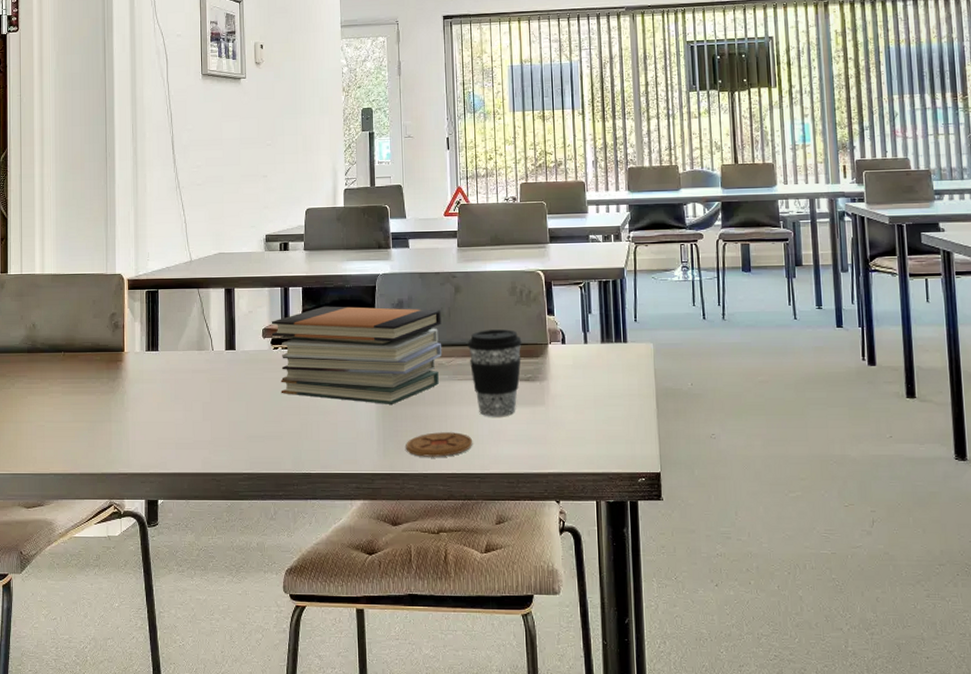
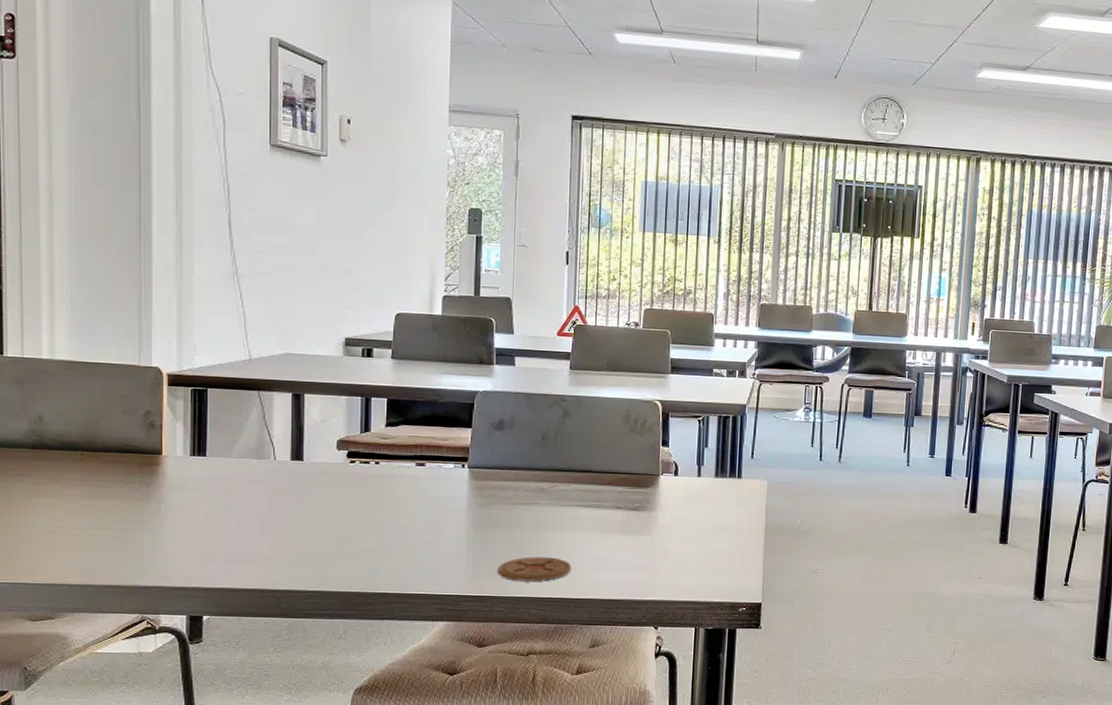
book stack: present [271,306,442,404] -> none [348,420,546,527]
coffee cup: present [467,329,522,417] -> none [573,457,632,544]

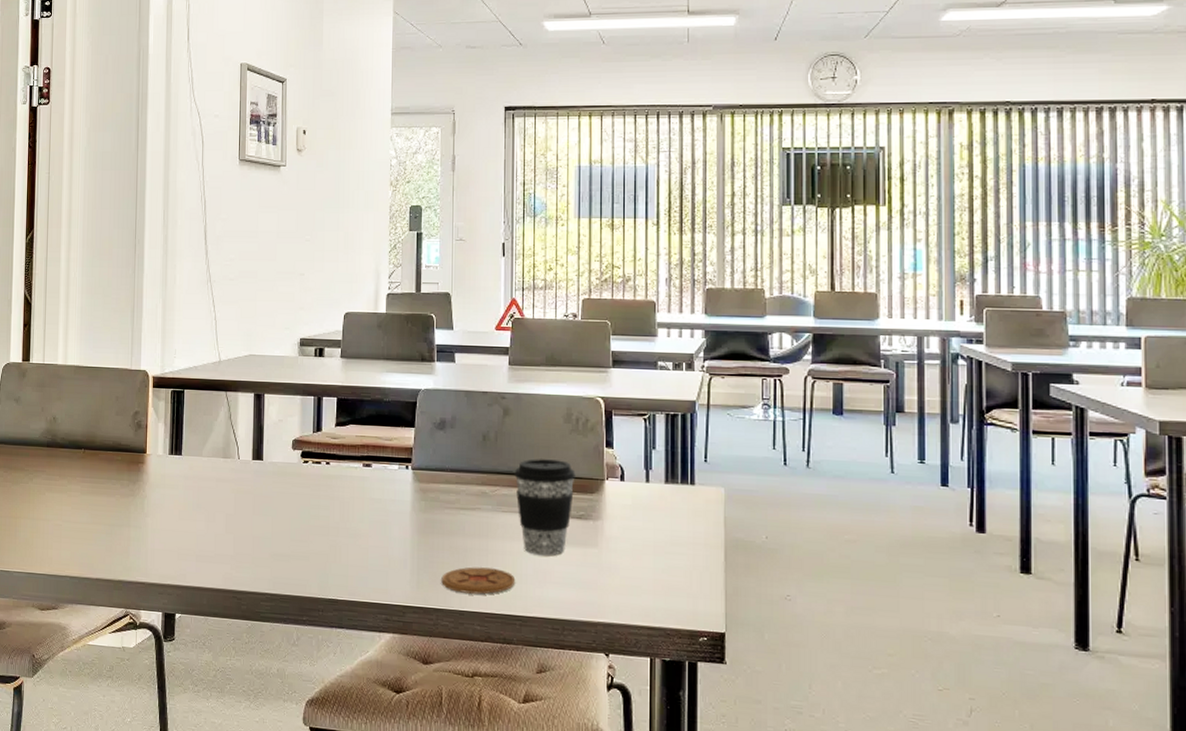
coffee cup: none [573,457,632,544] -> present [514,458,575,556]

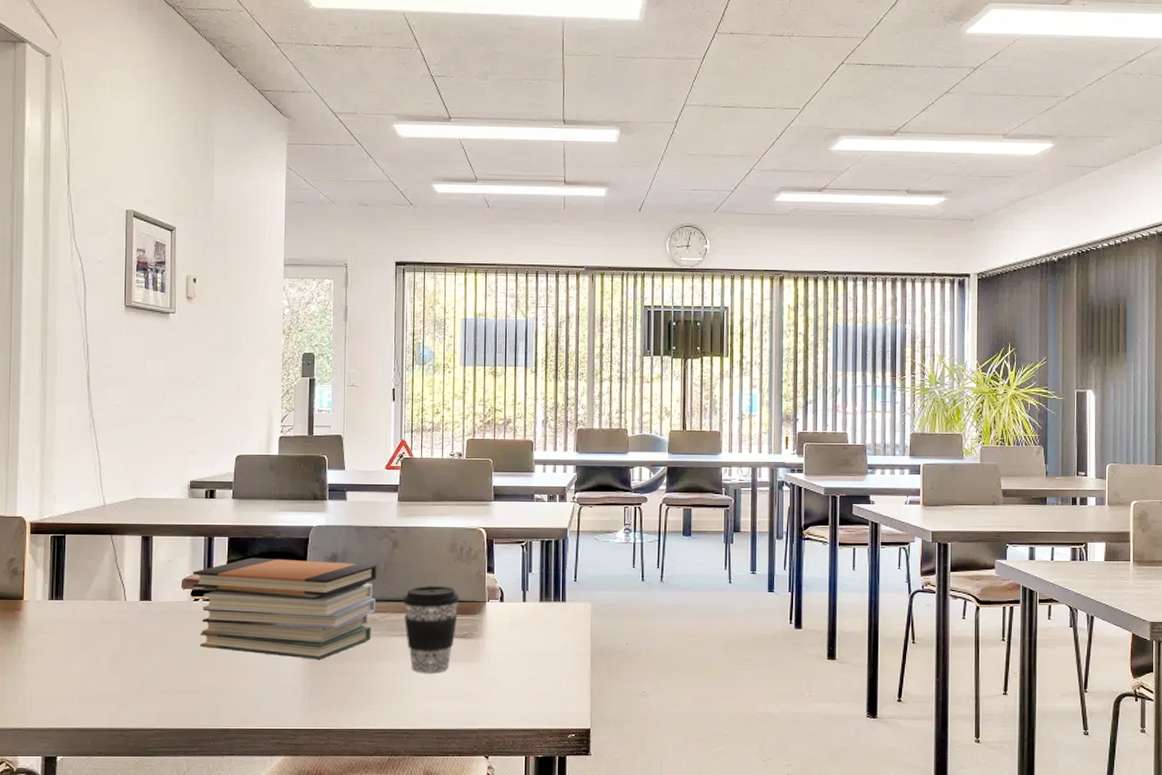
book stack: none [302,420,487,533] -> present [192,557,377,659]
coaster: present [441,567,516,595] -> none [332,688,403,713]

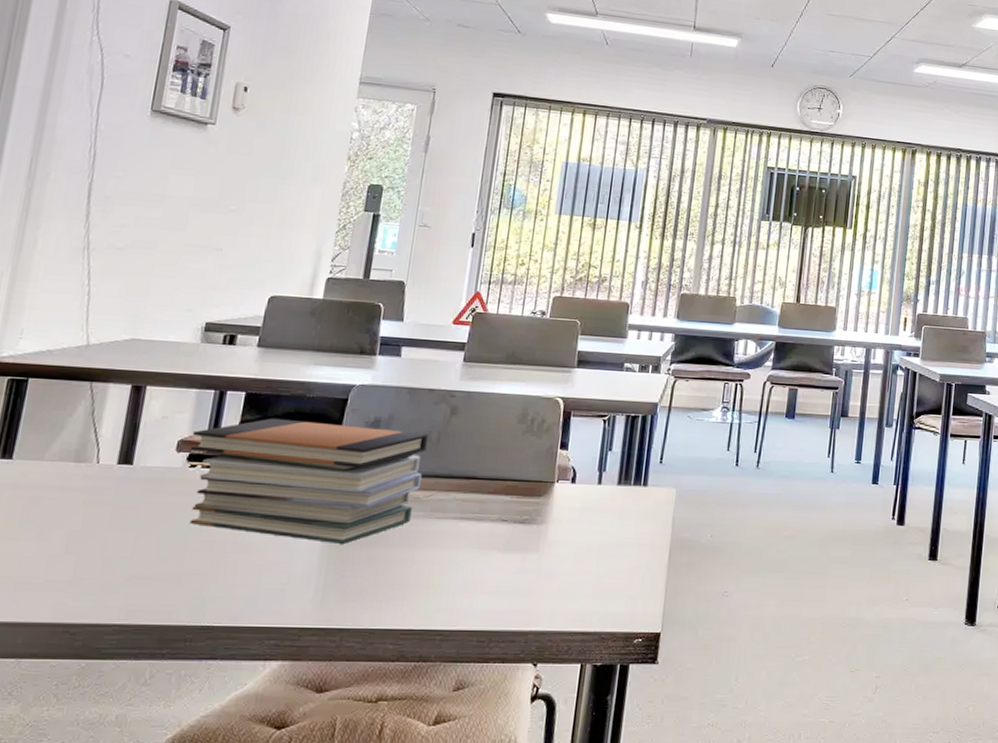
coffee cup: present [402,586,459,674] -> none [454,461,524,564]

